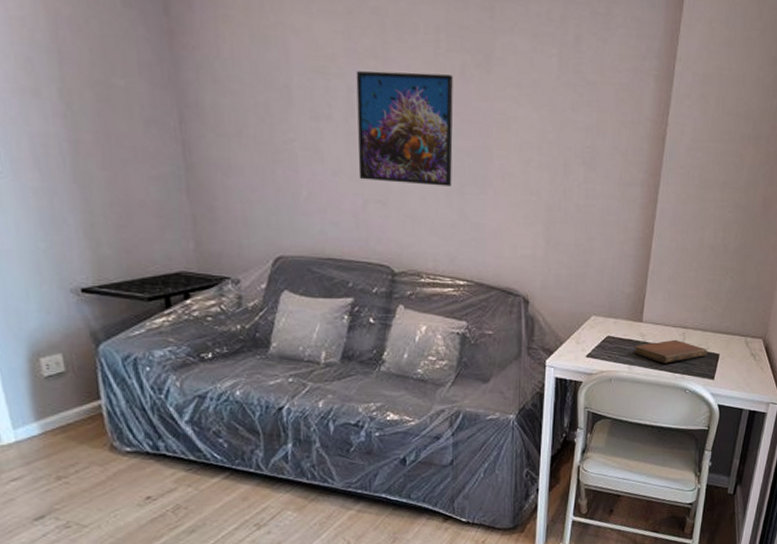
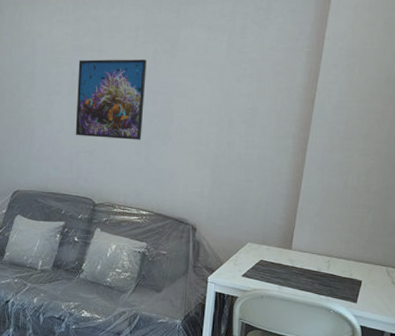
notebook: present [634,339,707,364] -> none [283,265,350,286]

